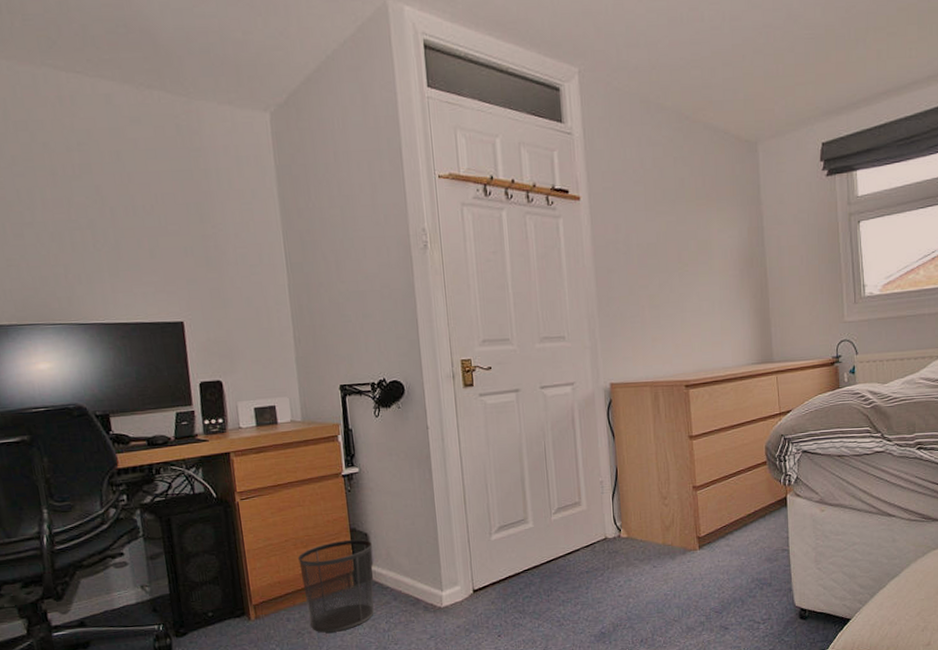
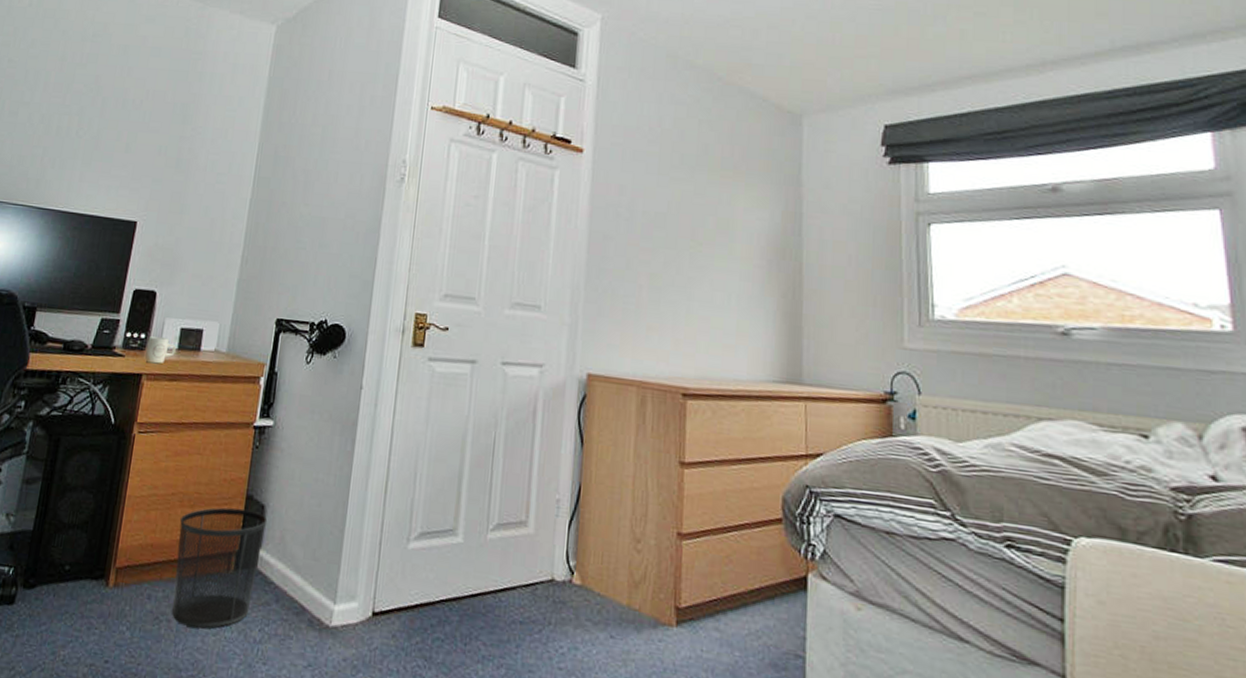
mug: none [226,418,255,442] -> present [145,336,176,364]

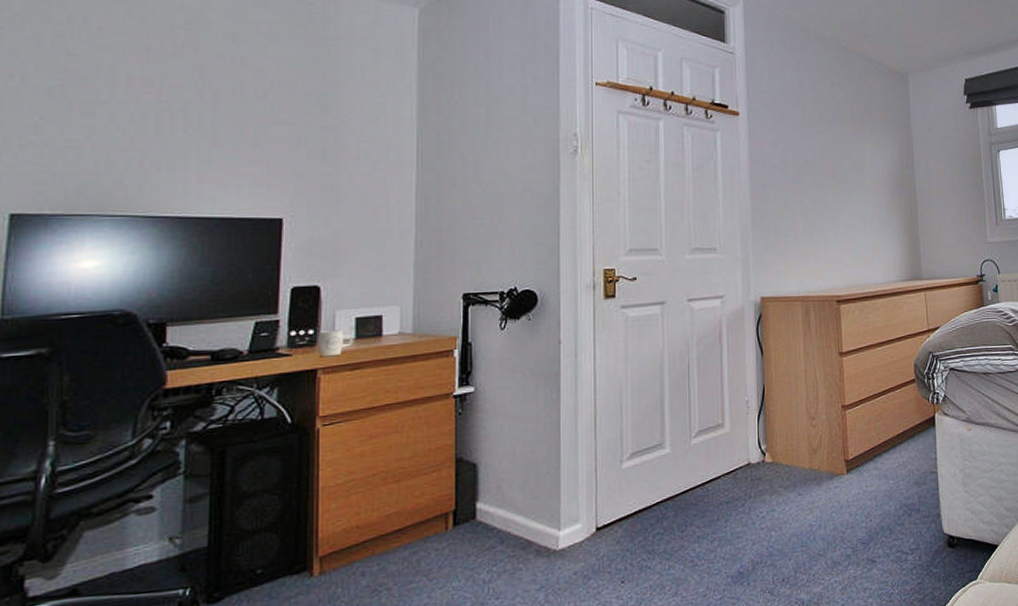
waste bin: present [172,507,268,629] -> none [385,470,481,589]

